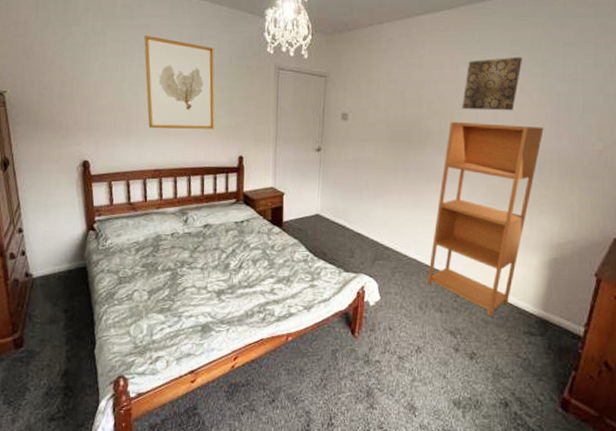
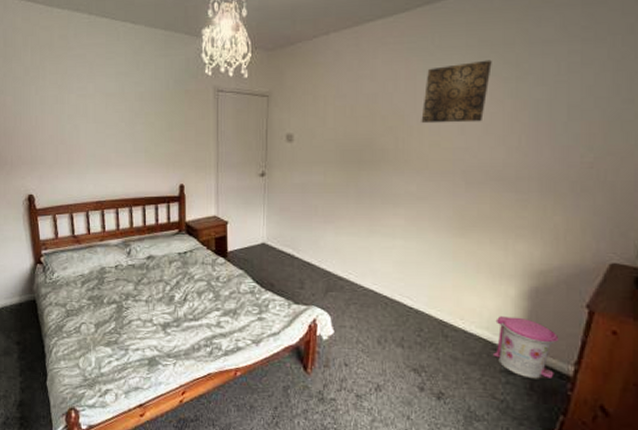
wall art: present [144,35,215,129] -> none [82,65,154,160]
bookcase: present [427,121,544,317] -> none [386,137,520,353]
trash can: none [517,283,573,340] -> present [492,316,559,380]

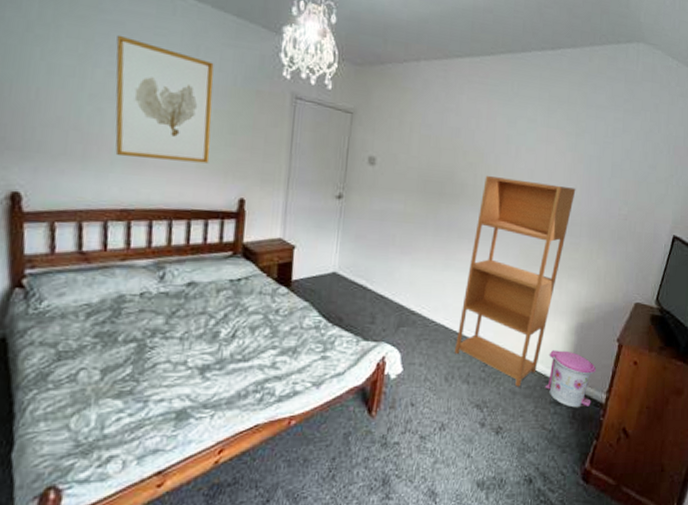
wall art: none [82,65,154,160] -> present [115,35,214,164]
bookcase: none [386,137,520,353] -> present [455,175,576,387]
wall art: present [421,59,492,124] -> none [498,112,558,169]

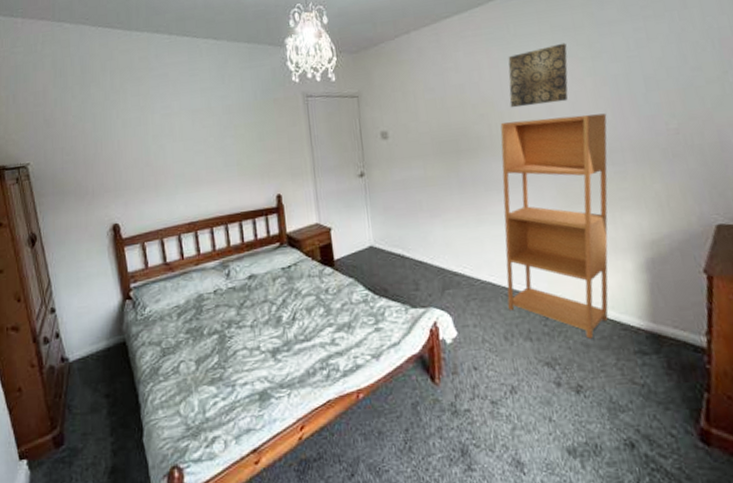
wall art: present [115,35,214,164] -> none [164,84,248,180]
wall art: none [498,112,558,169] -> present [508,42,568,108]
trash can: present [544,350,597,408] -> none [619,291,689,357]

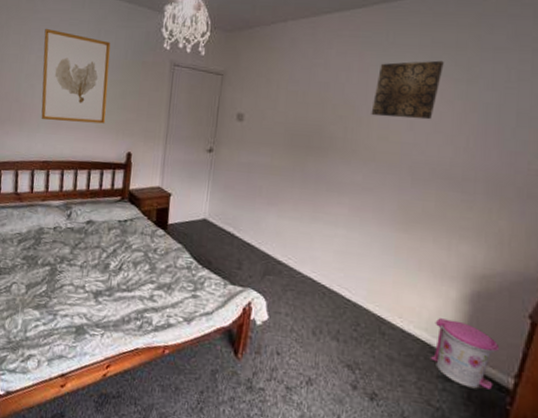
wall art: none [164,84,248,180] -> present [41,28,111,124]
bookcase: present [500,113,609,339] -> none [323,127,468,354]
trash can: none [619,291,689,357] -> present [430,318,500,391]

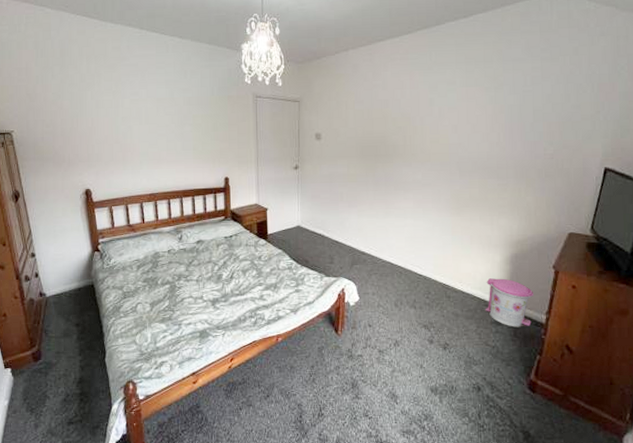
wall art: present [41,28,111,124] -> none [134,73,202,157]
wall art: present [371,60,444,120] -> none [423,73,476,124]

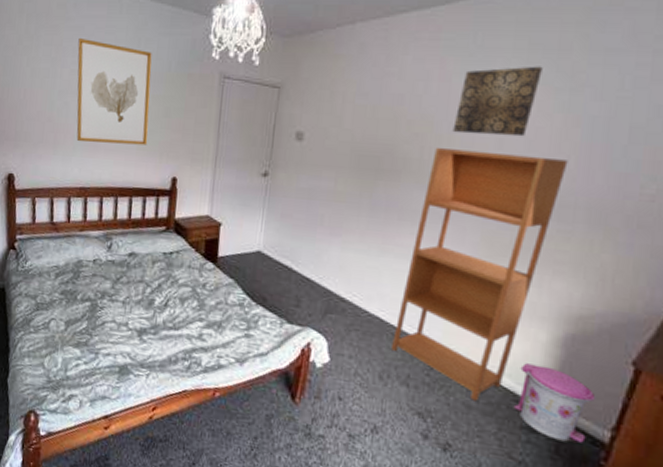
wall art: none [134,73,202,157] -> present [76,37,152,145]
bookcase: none [401,135,499,310] -> present [392,147,568,401]
wall art: none [423,73,476,124] -> present [452,66,543,137]

